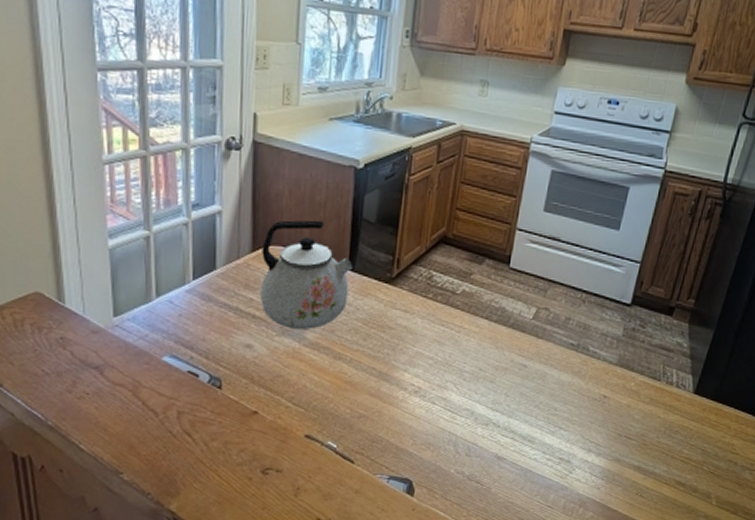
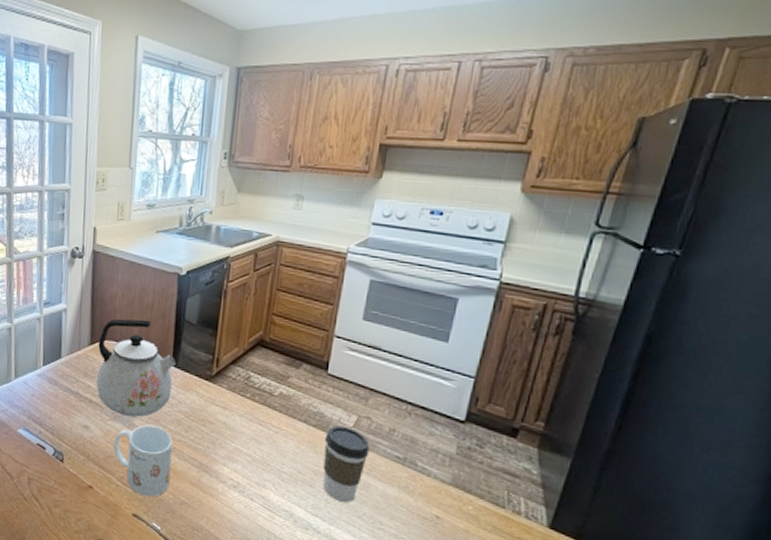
mug: none [282,337,350,415] -> present [113,425,173,497]
coffee cup: none [503,319,548,395] -> present [323,425,370,503]

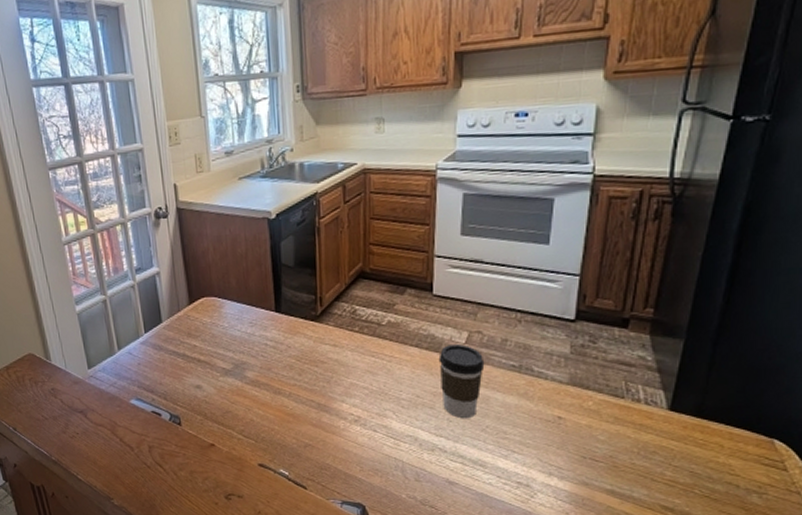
kettle: present [96,318,175,417] -> none [197,270,279,369]
mug: present [113,425,173,497] -> none [228,375,291,445]

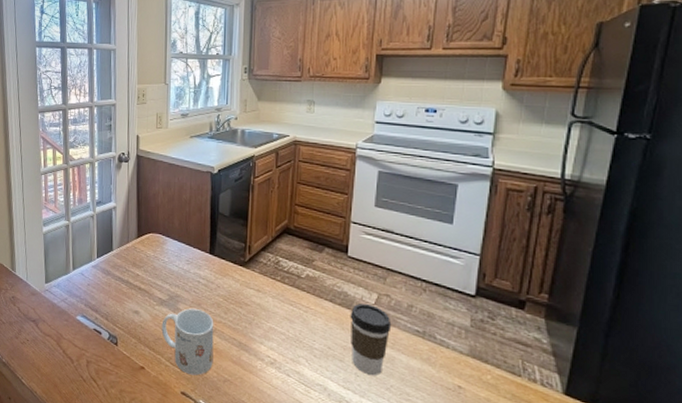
mug: none [228,375,291,445] -> present [161,308,214,376]

